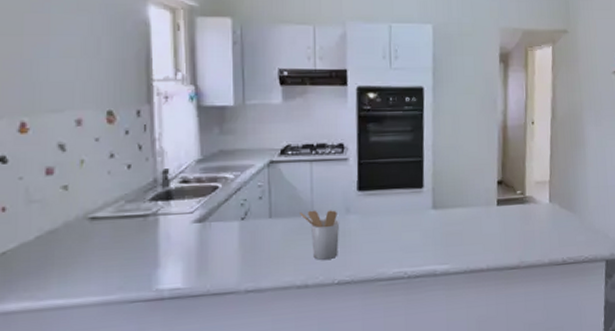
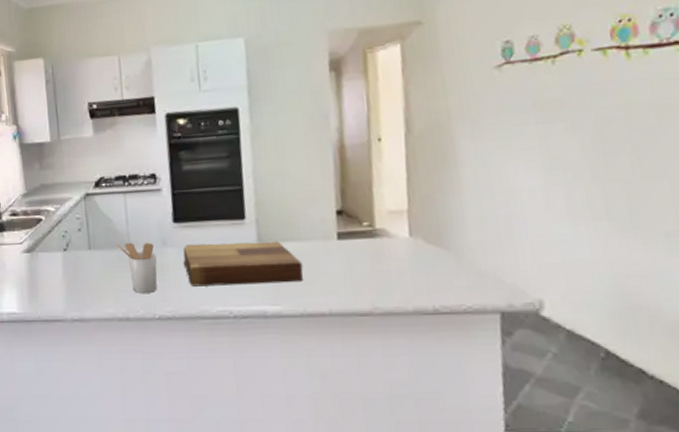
cutting board: none [365,207,469,251] -> present [183,241,303,287]

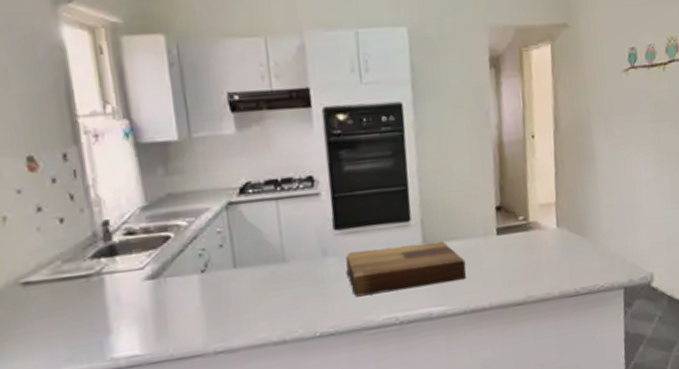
utensil holder: present [117,242,157,293] -> none [269,253,318,312]

